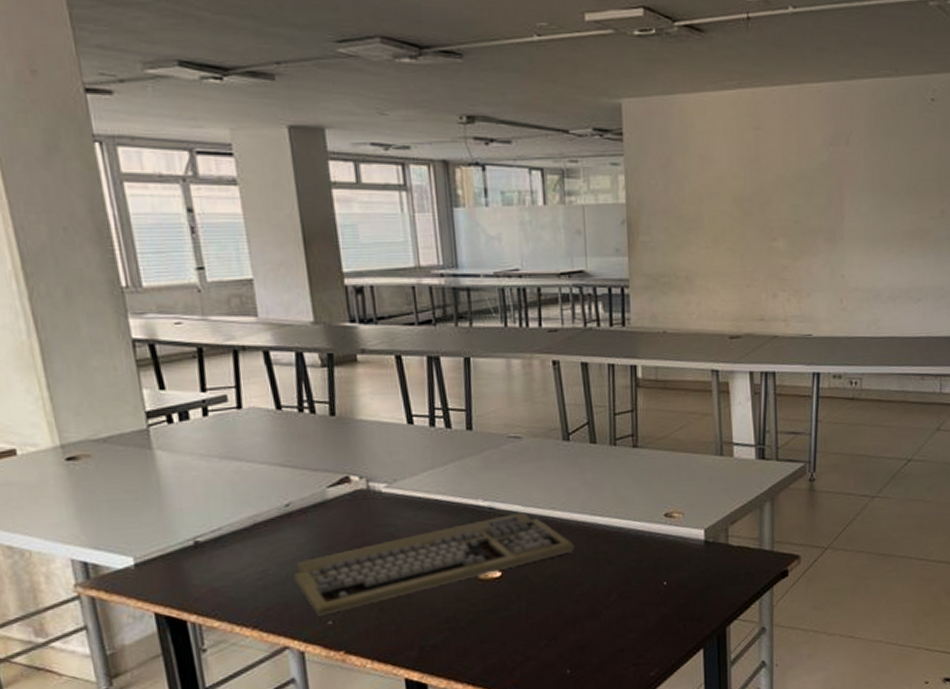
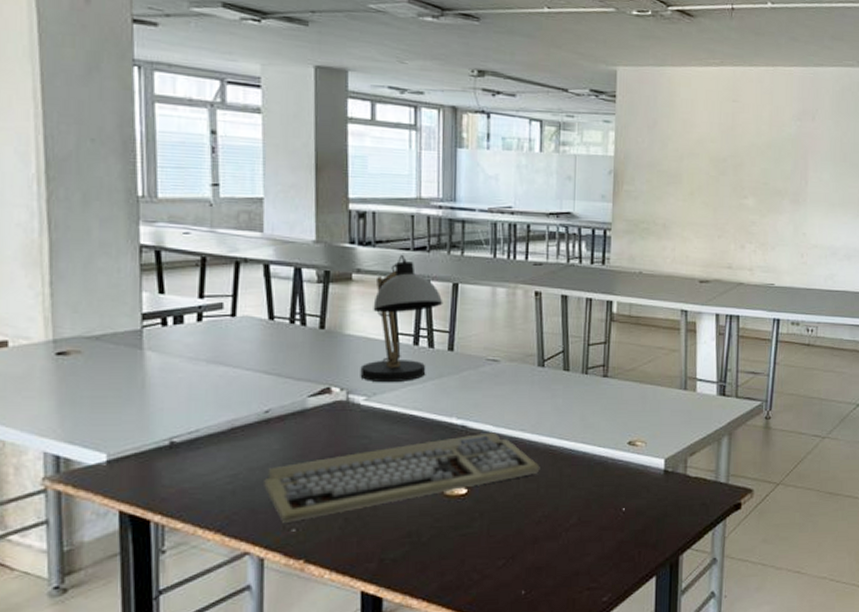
desk lamp: none [377,330,456,468] -> present [360,254,443,383]

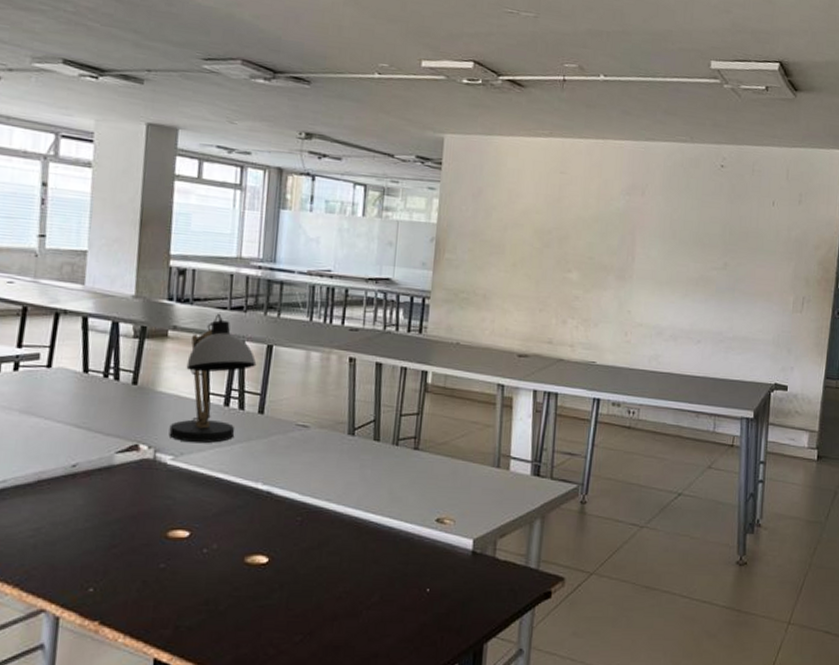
keyboard: present [264,432,540,523] -> none [65,500,344,582]

